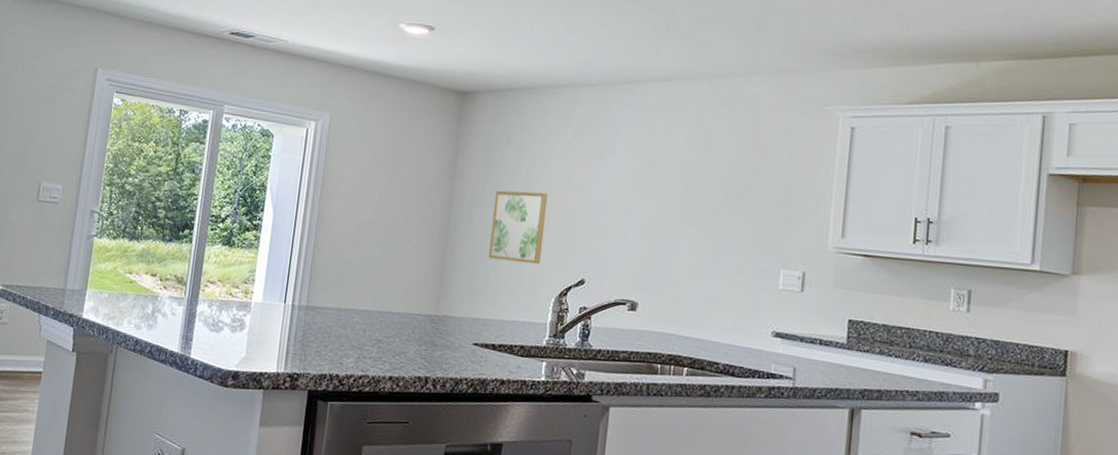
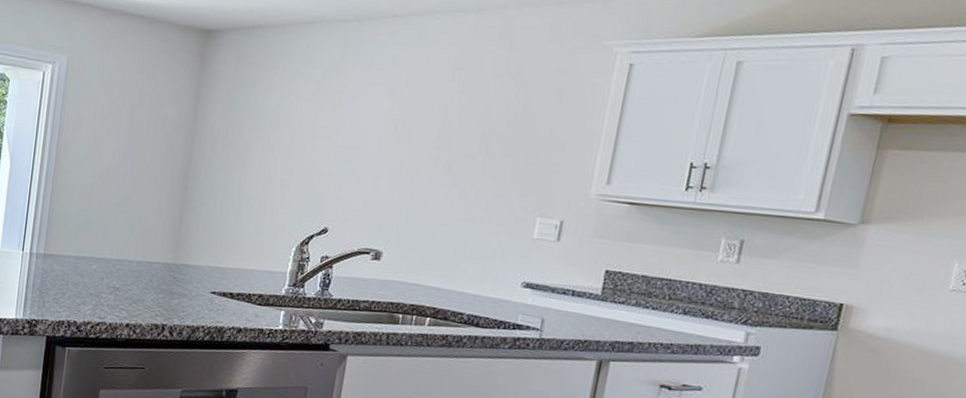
wall art: present [488,190,549,265] -> none [228,135,294,213]

